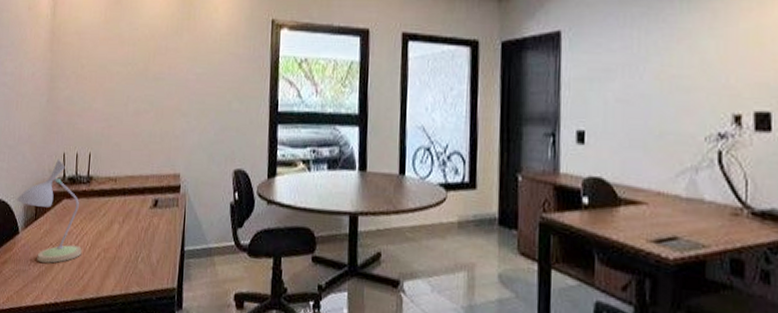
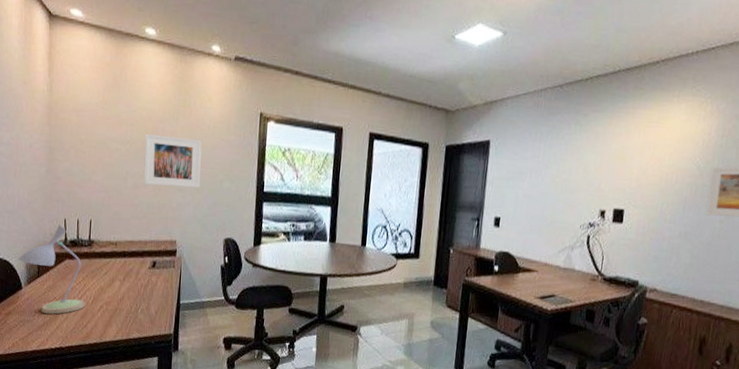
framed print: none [145,52,208,112] -> present [143,133,202,189]

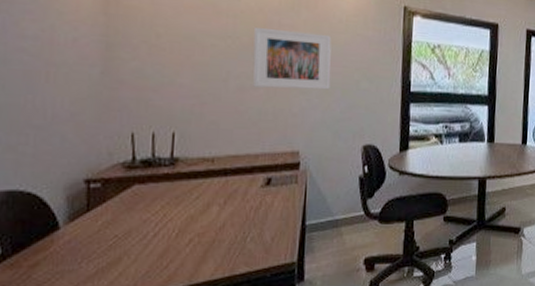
desk lamp: present [18,224,85,314] -> none [52,140,165,258]

